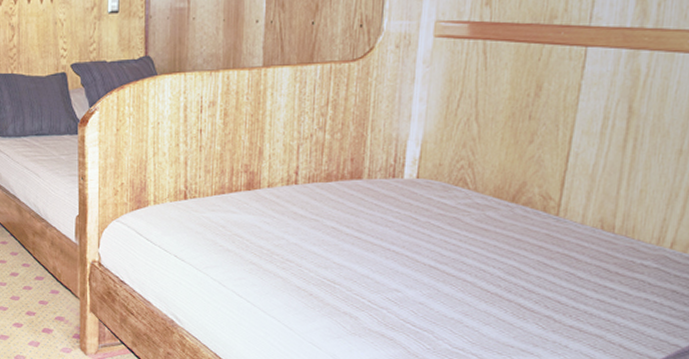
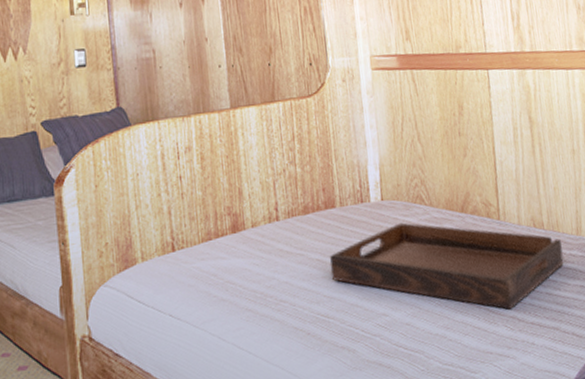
serving tray: none [345,203,633,309] -> present [329,222,564,310]

